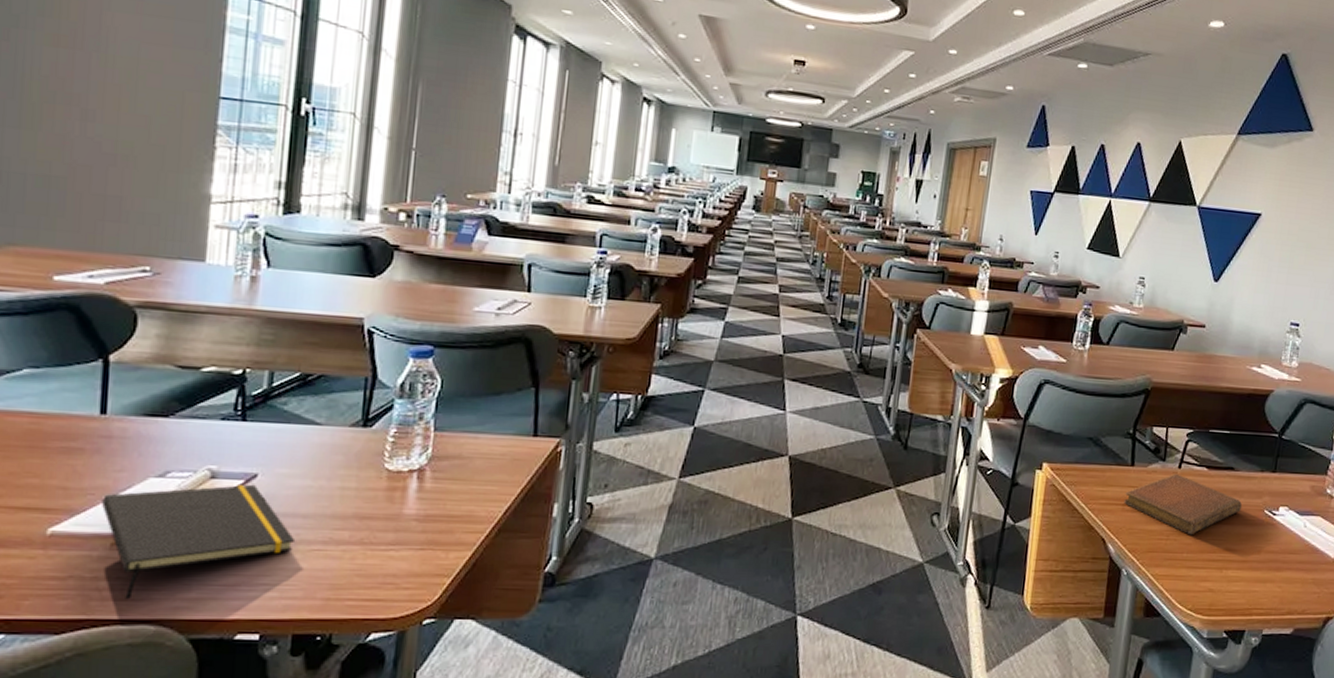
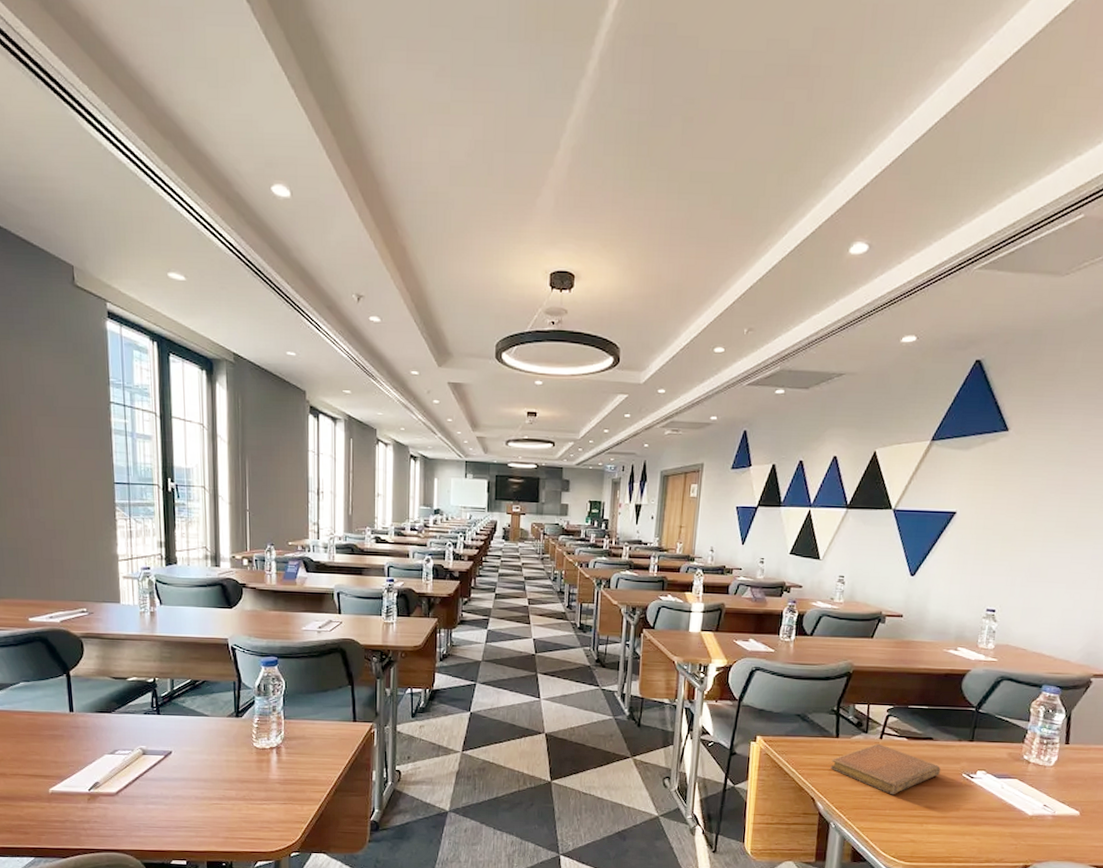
notepad: present [102,484,296,599] -> none [79,758,202,836]

